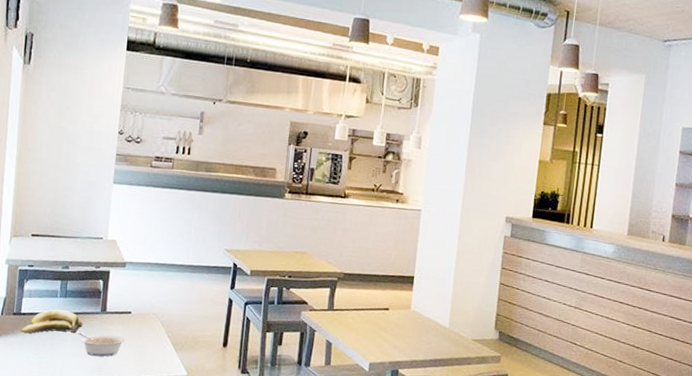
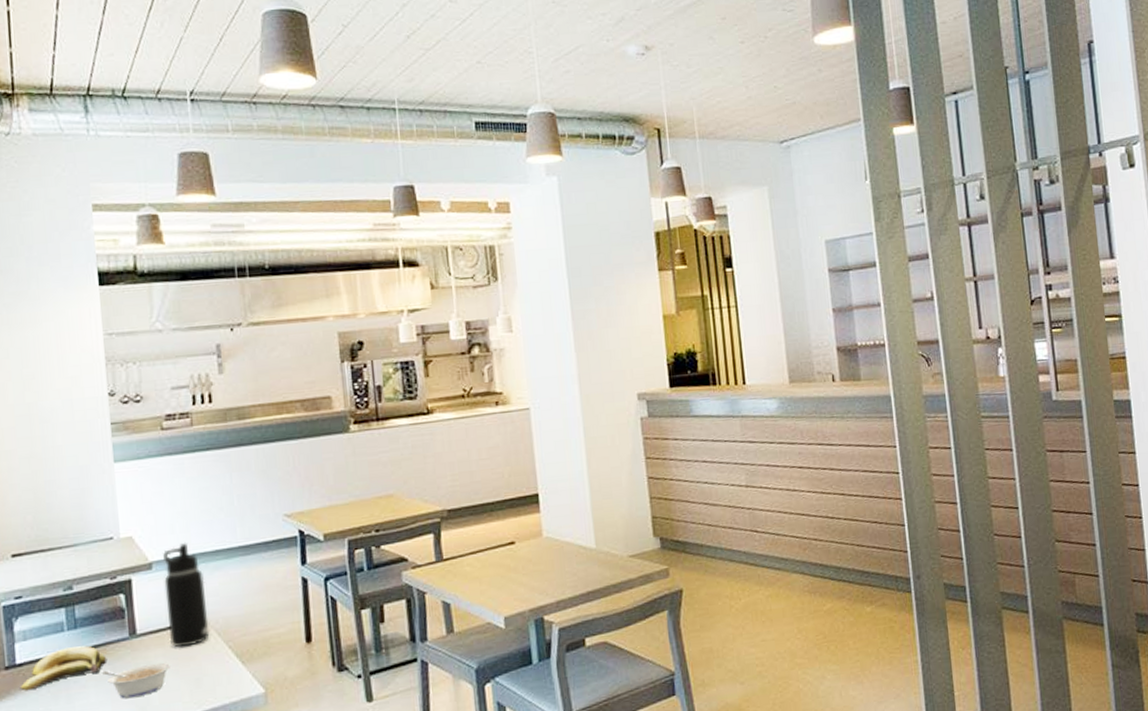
water bottle: none [128,253,161,329] -> present [163,542,210,647]

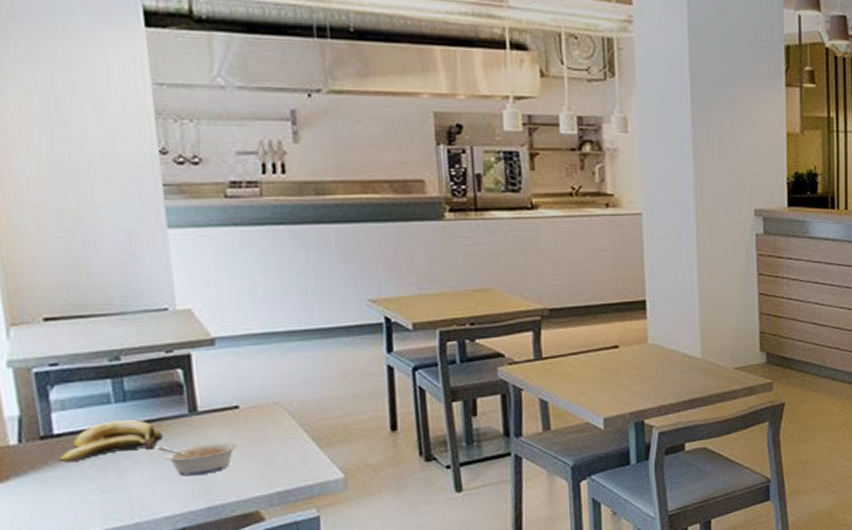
water bottle: present [163,542,210,647] -> none [228,319,283,428]

